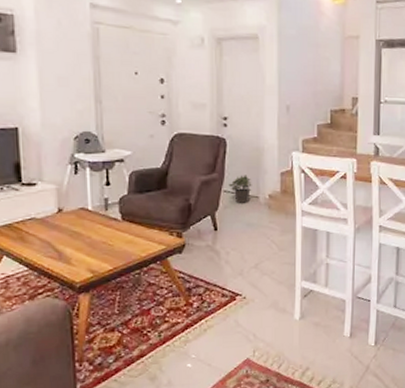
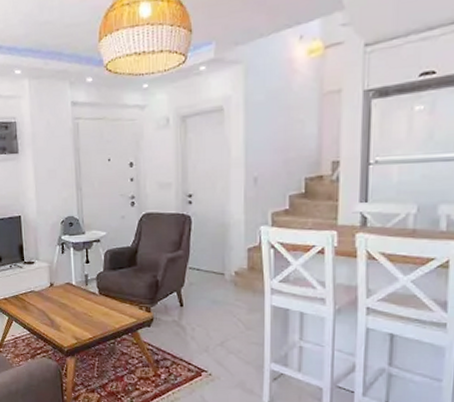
potted plant: present [228,175,252,203] -> none [194,251,217,280]

